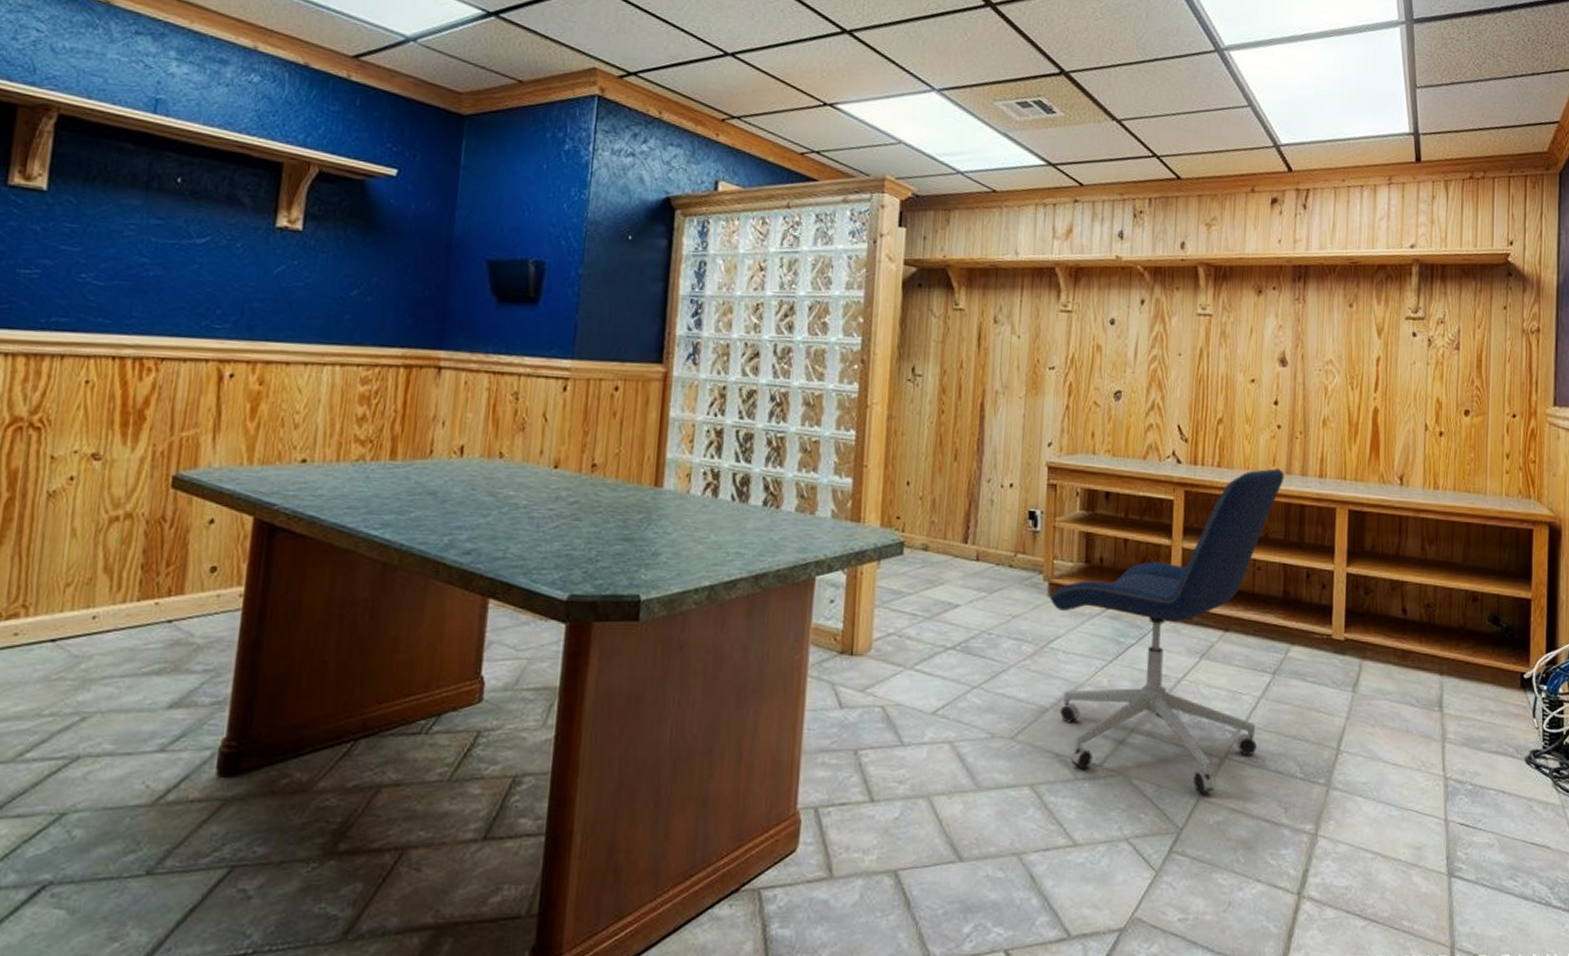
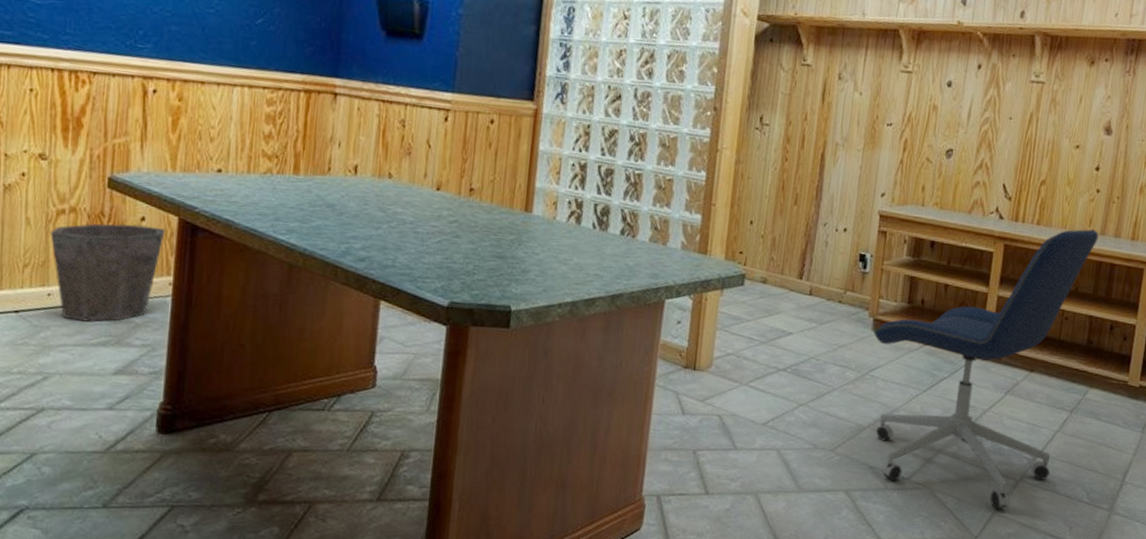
waste bin: none [100,528,238,647] -> present [50,223,166,322]

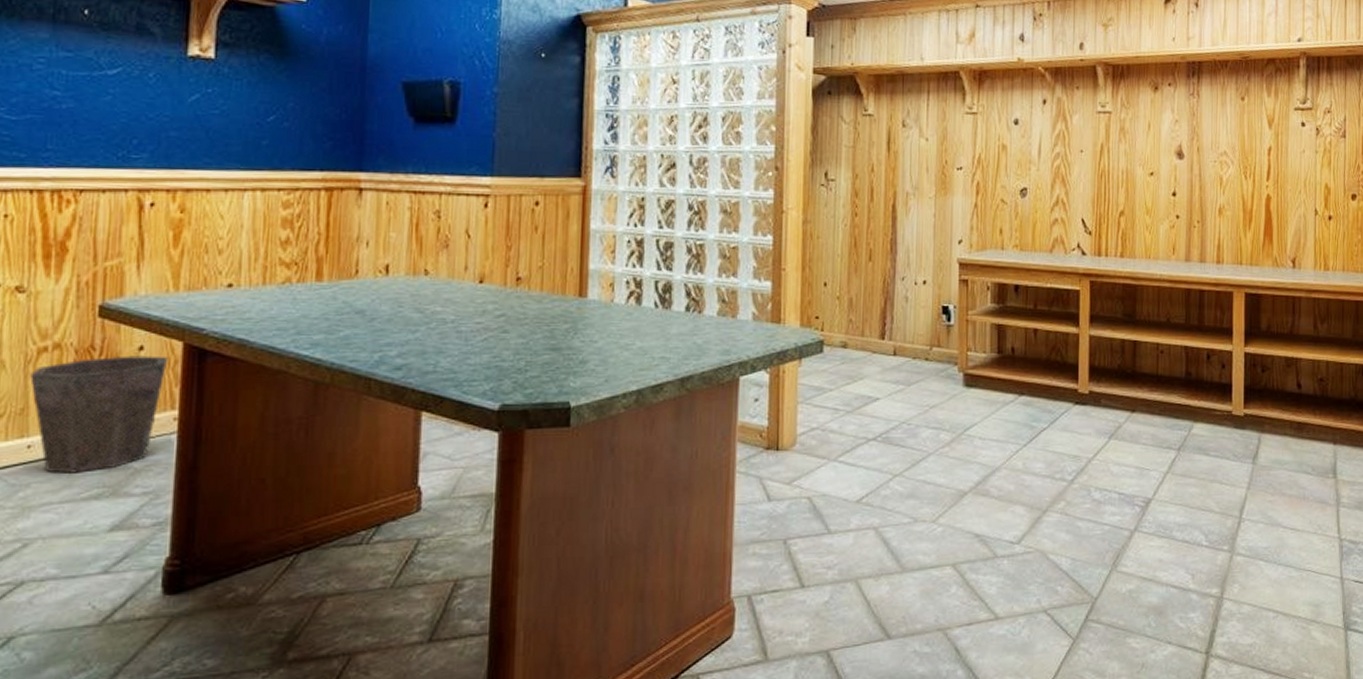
office chair: present [873,229,1099,509] -> none [965,257,1184,565]

